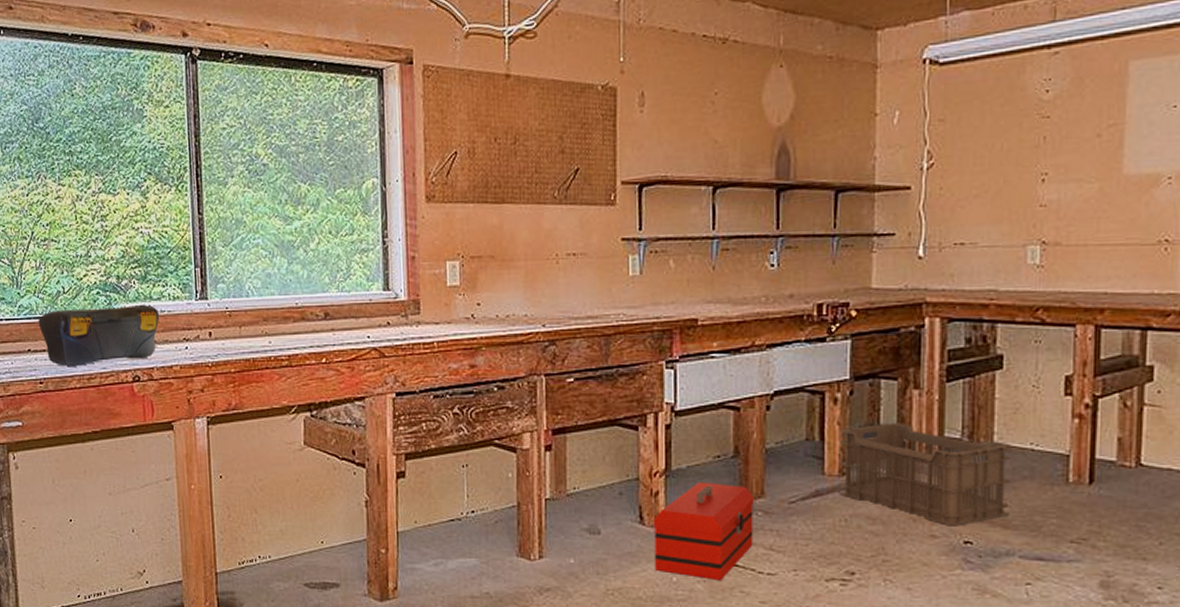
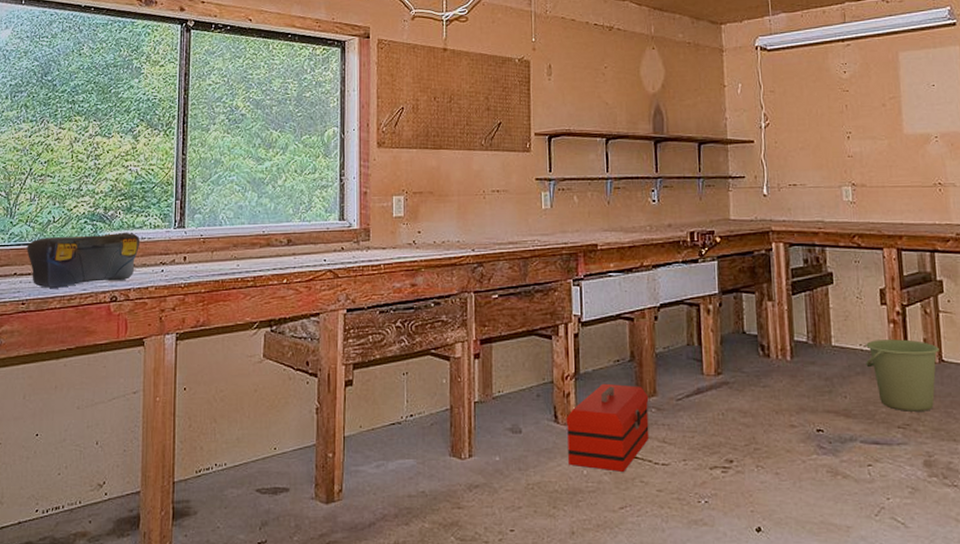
plastic crate: present [840,423,1011,527] -> none [714,329,850,417]
bucket: none [1037,438,1138,524] -> present [866,339,939,411]

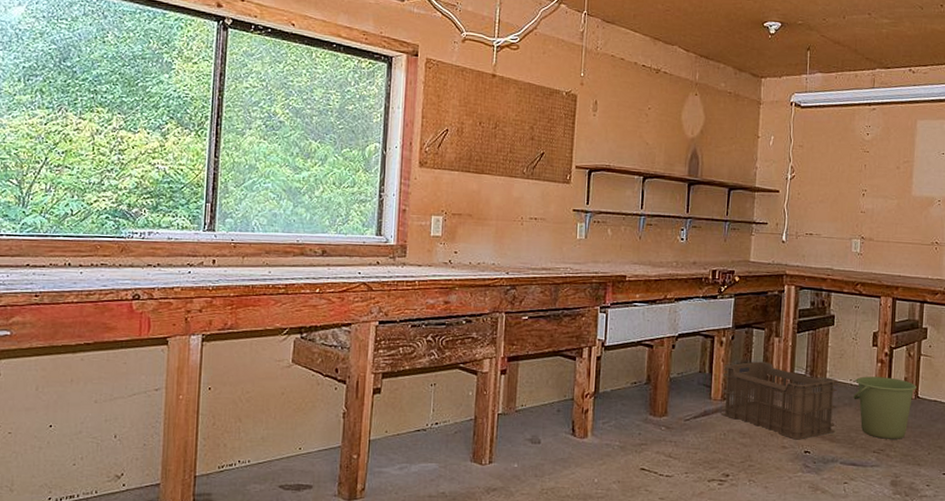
toolbox: present [27,233,141,288] -> none [41,230,167,282]
toolbox: present [566,383,650,472] -> none [581,402,660,481]
plastic crate: none [714,329,850,417] -> present [721,361,838,440]

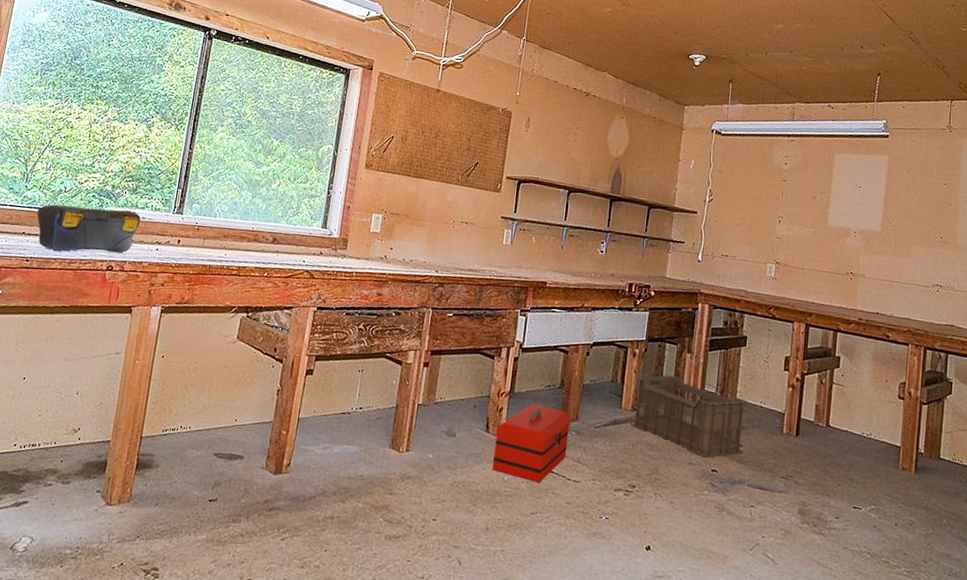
toolbox: none [41,230,167,282] -> present [37,204,141,253]
toolbox: none [581,402,660,481] -> present [492,403,571,483]
bucket: present [853,376,917,439] -> none [763,399,828,467]

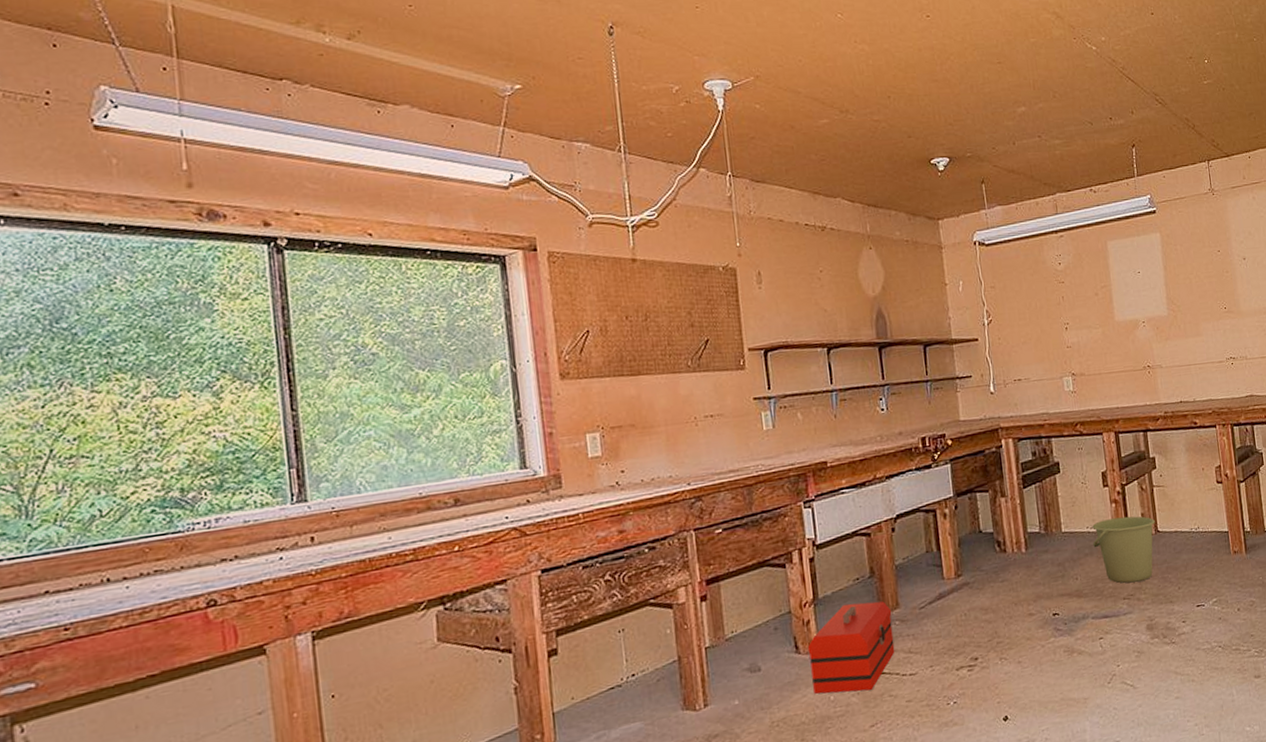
toolbox: present [37,204,141,253] -> none [60,516,243,604]
plastic crate: present [631,375,748,458] -> none [952,526,1081,604]
bucket: none [763,399,828,467] -> present [1092,516,1155,583]

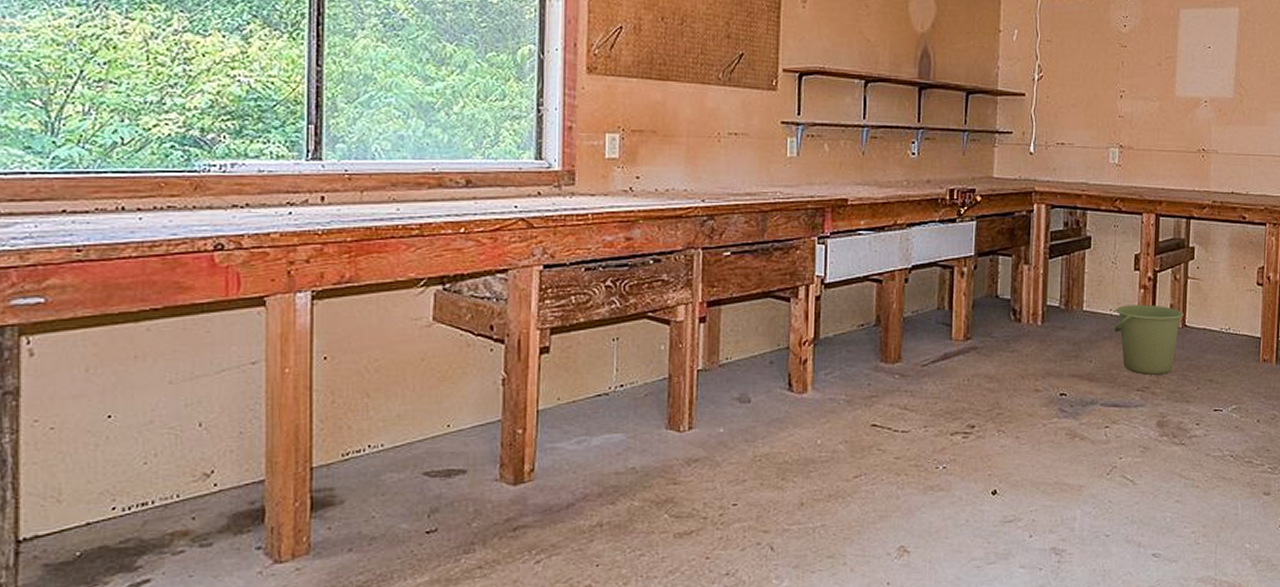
toolbox: present [807,601,895,694] -> none [801,349,893,440]

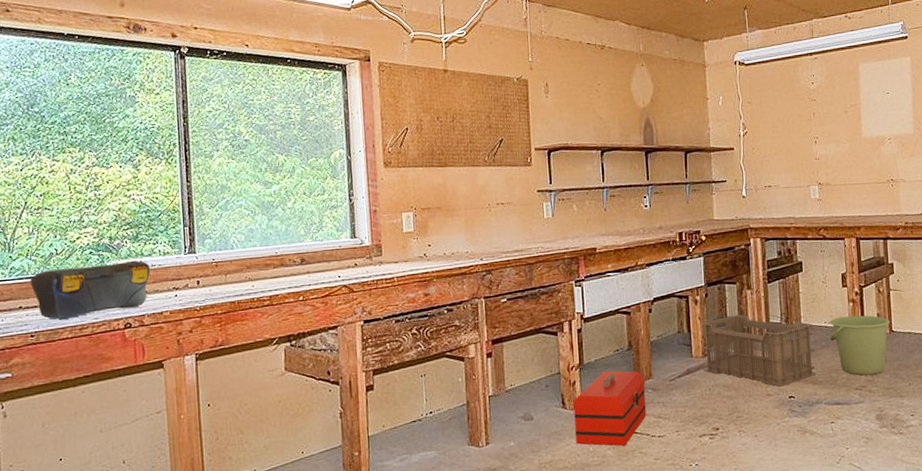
toolbox: none [81,163,257,231] -> present [30,261,151,319]
toolbox: none [801,349,893,440] -> present [572,370,647,446]
plastic crate: none [964,293,1096,381] -> present [701,314,816,387]

